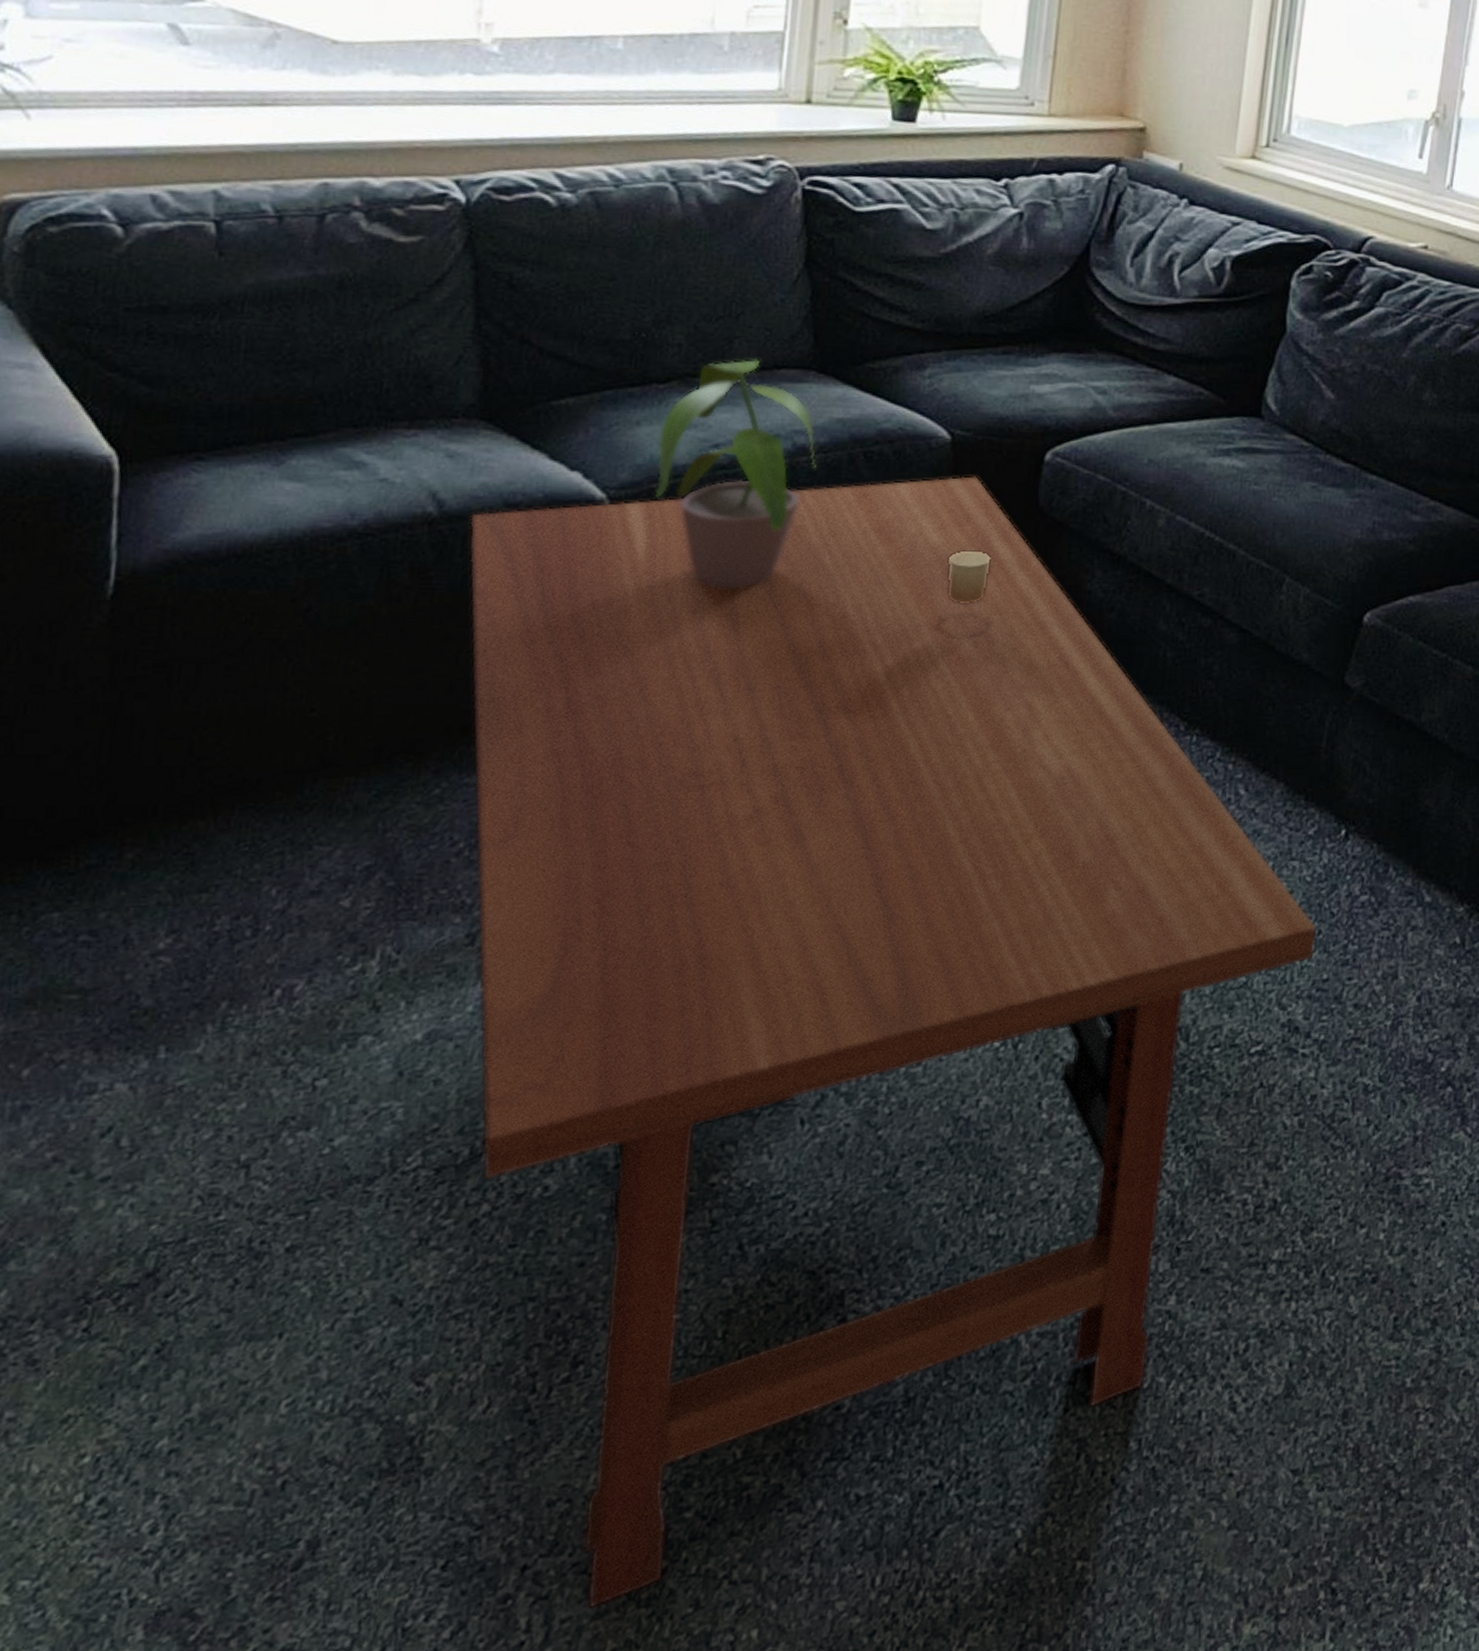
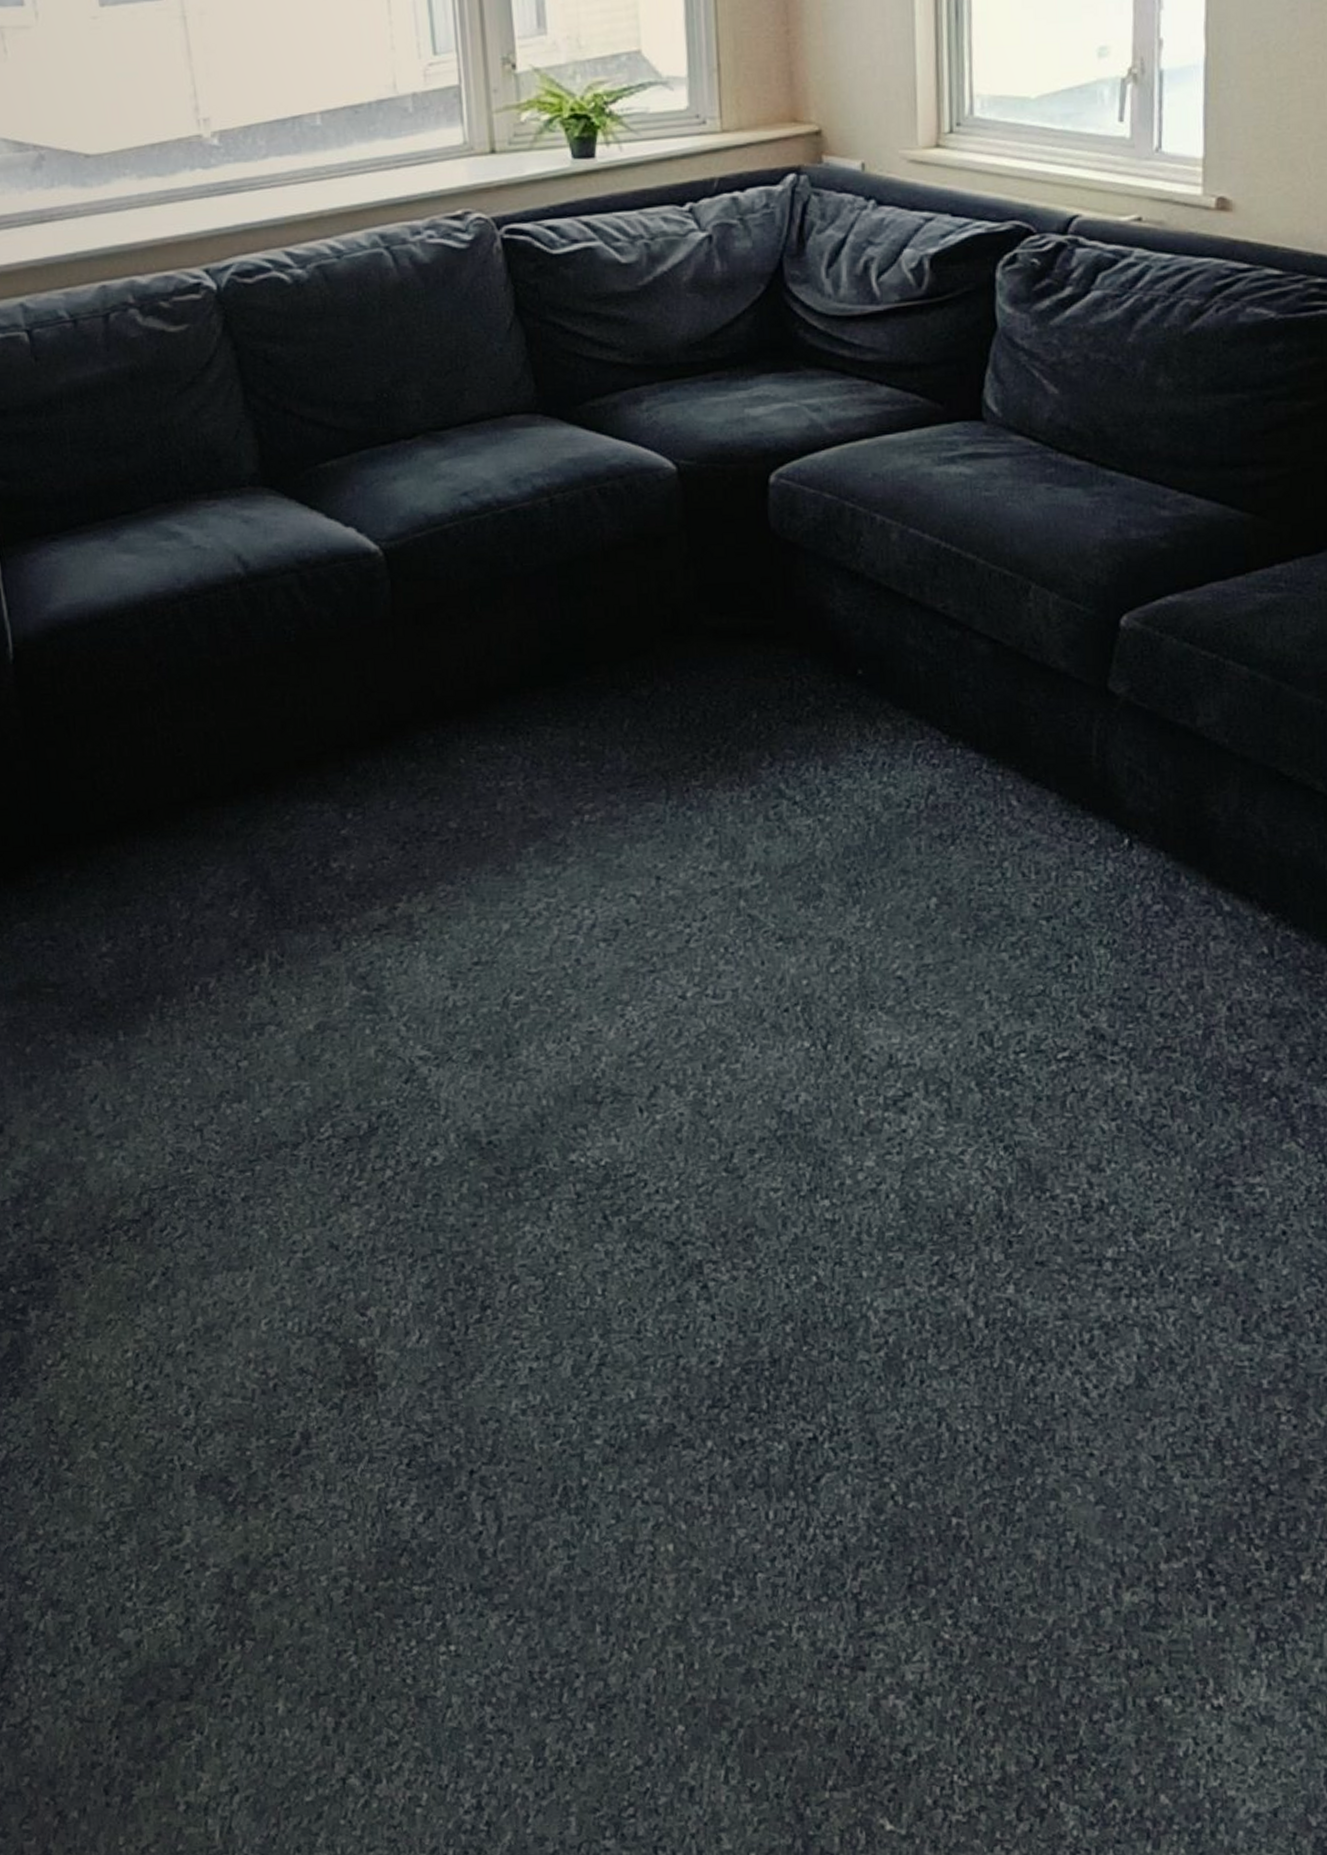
coffee table: present [469,476,1316,1609] -> none [271,504,1111,1511]
potted plant: present [655,358,816,588] -> none [414,408,557,626]
candle: present [948,550,991,603] -> none [693,576,733,628]

